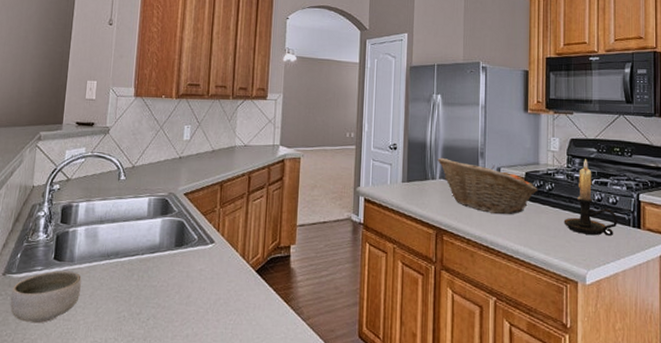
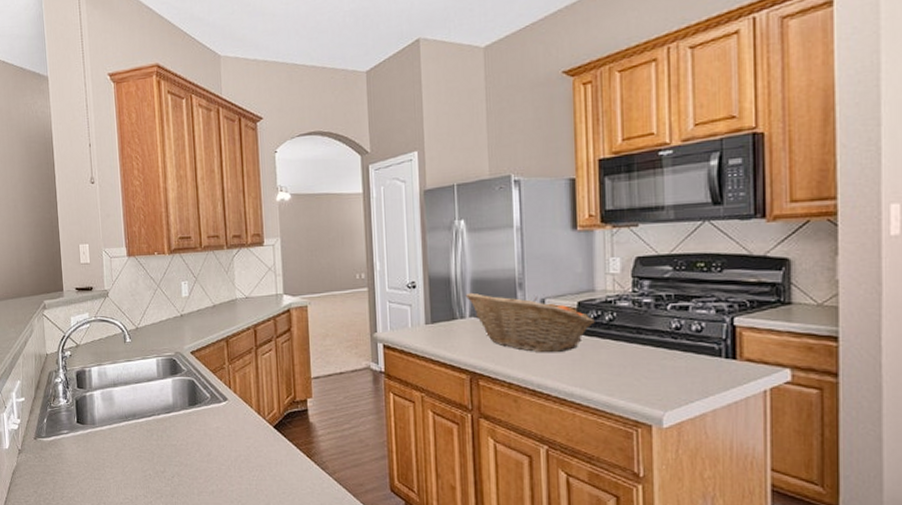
bowl: present [10,270,82,324] -> none [44,433,106,483]
candle holder: present [563,159,618,237] -> none [630,280,704,371]

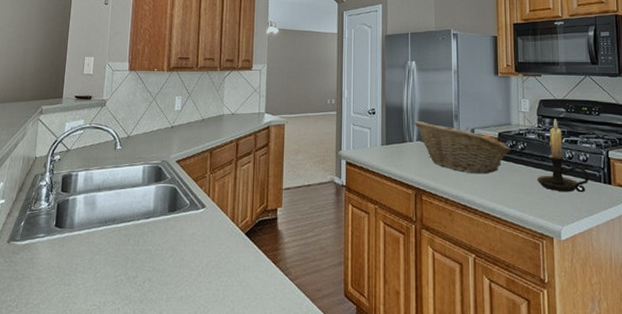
candle holder: none [630,280,704,371] -> present [537,119,589,193]

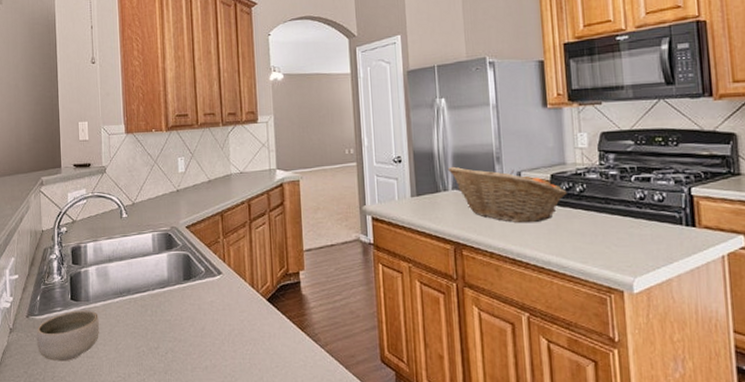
bowl: none [14,237,82,289] -> present [36,310,100,362]
candle holder: present [537,119,589,193] -> none [600,153,667,239]

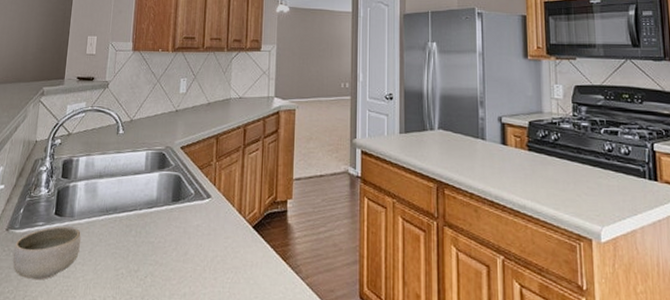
fruit basket: present [447,166,567,223] -> none [435,107,543,166]

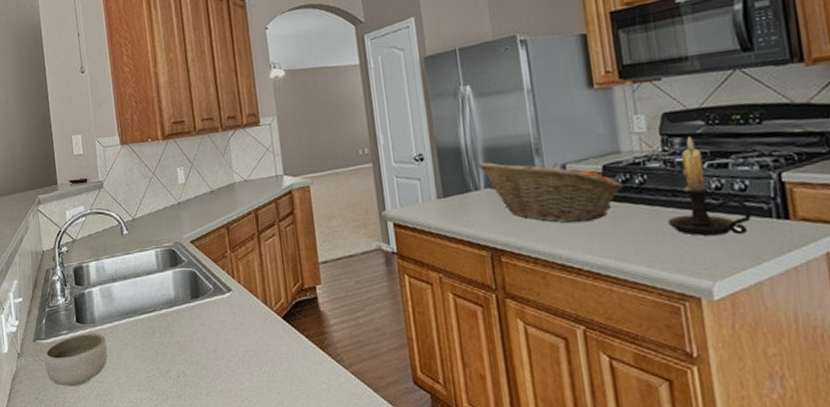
fruit basket: none [435,107,543,166] -> present [477,161,624,223]
candle holder: none [572,107,632,190] -> present [667,136,752,236]

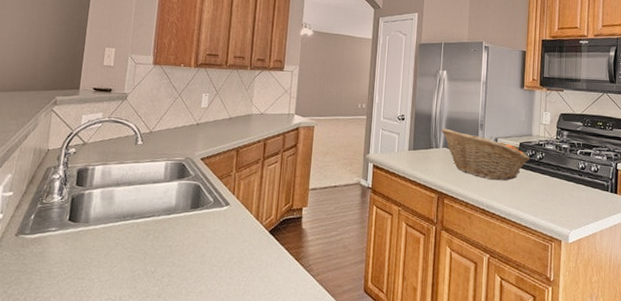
bowl: present [44,333,108,387] -> none [22,231,97,283]
candle holder: present [667,136,752,236] -> none [551,132,598,201]

